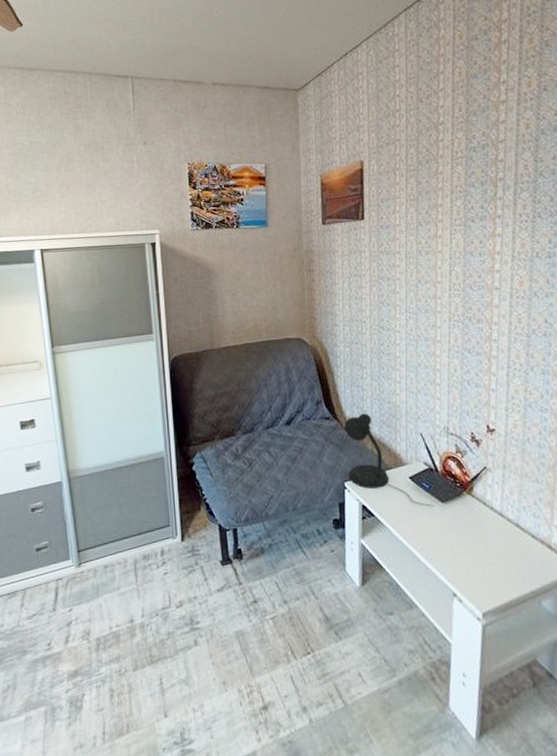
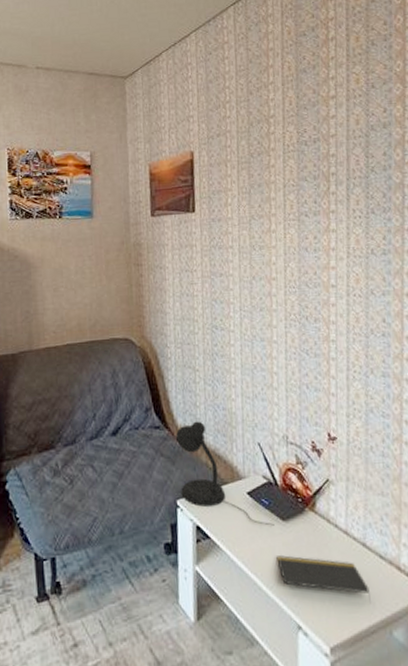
notepad: none [435,533,522,576] -> present [277,555,371,602]

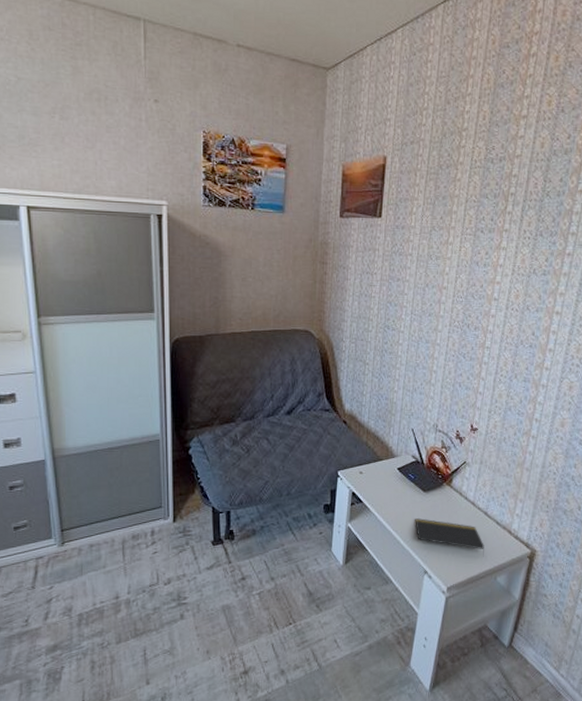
desk lamp: present [176,421,274,526] -> none [342,407,417,495]

